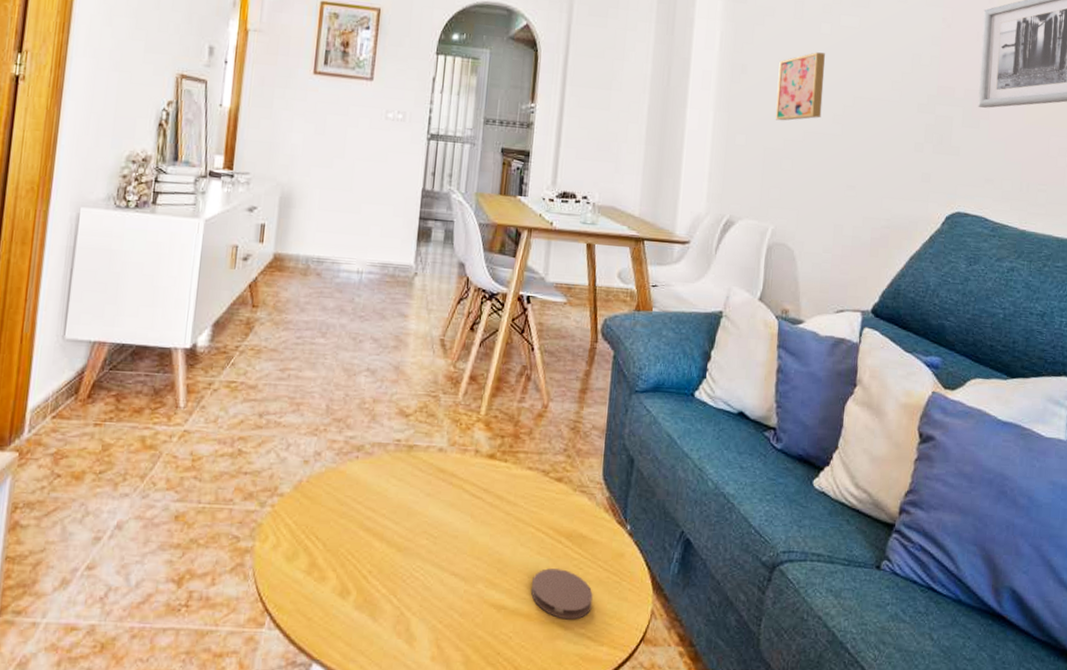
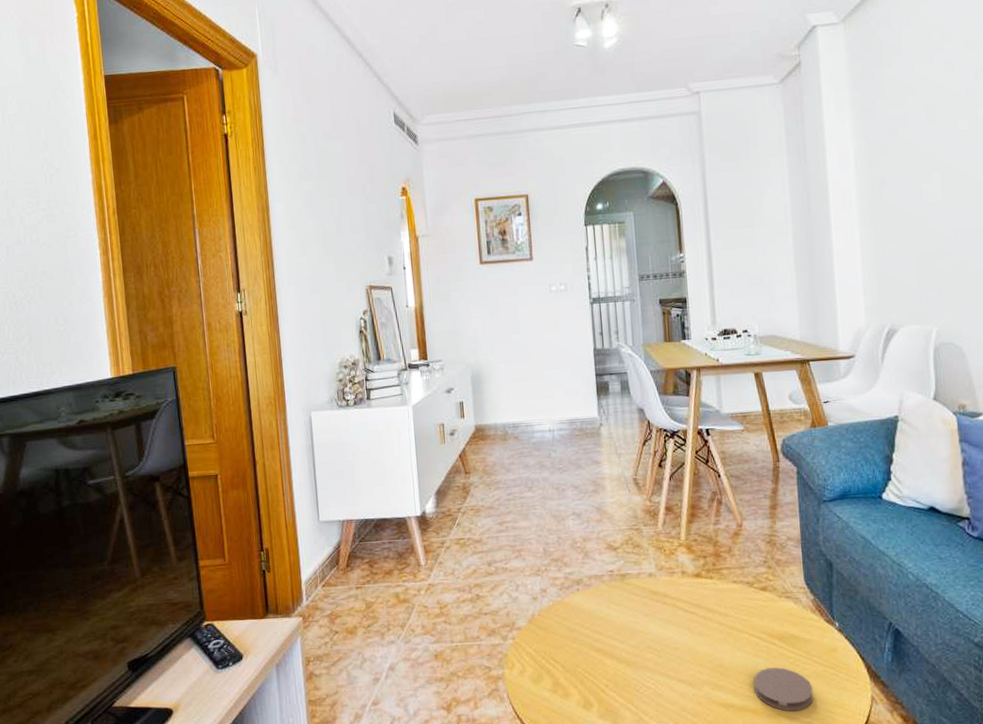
wall art: present [775,52,825,121] -> none [919,150,971,225]

